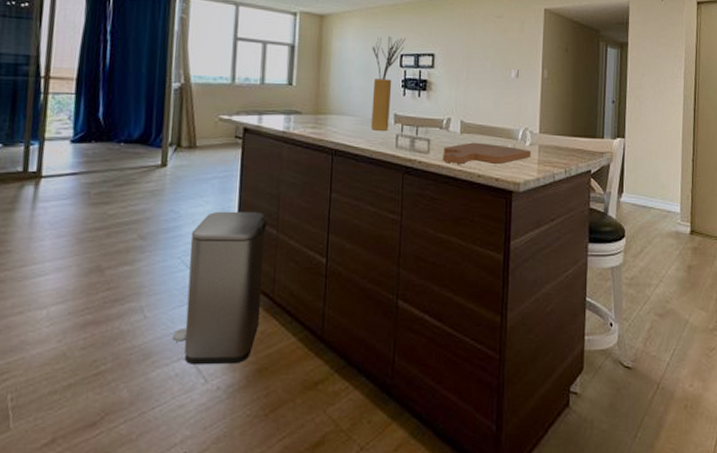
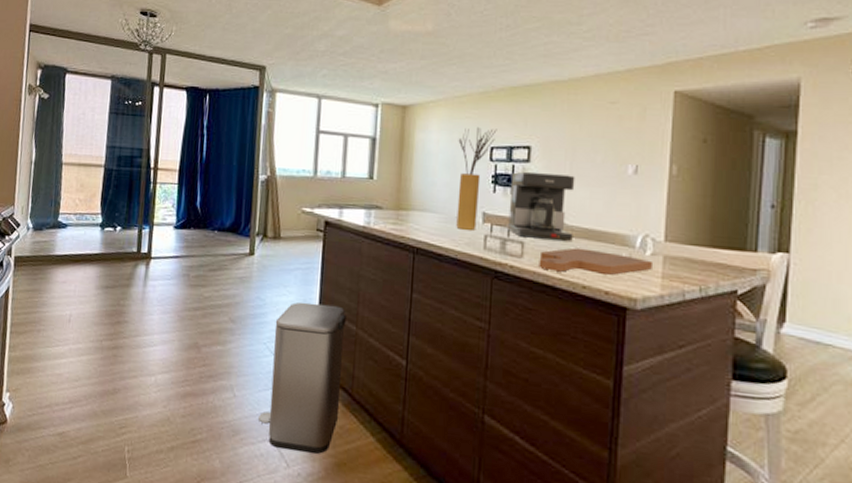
coffee maker: none [415,76,471,138] -> present [506,171,575,242]

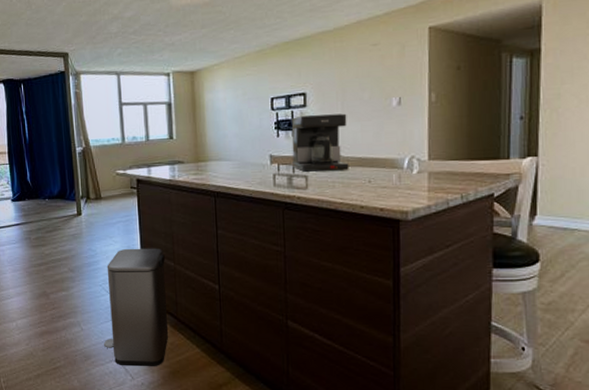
vase: present [456,126,497,231] -> none [242,81,275,173]
cutting board: present [539,247,652,275] -> none [322,174,419,197]

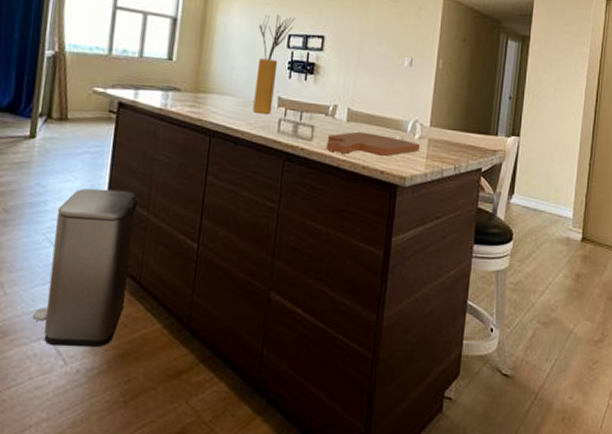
vase: none [242,81,275,173] -> present [253,14,295,115]
coffee maker: present [291,113,349,172] -> none [299,59,361,126]
cutting board: none [322,174,419,197] -> present [326,131,420,156]

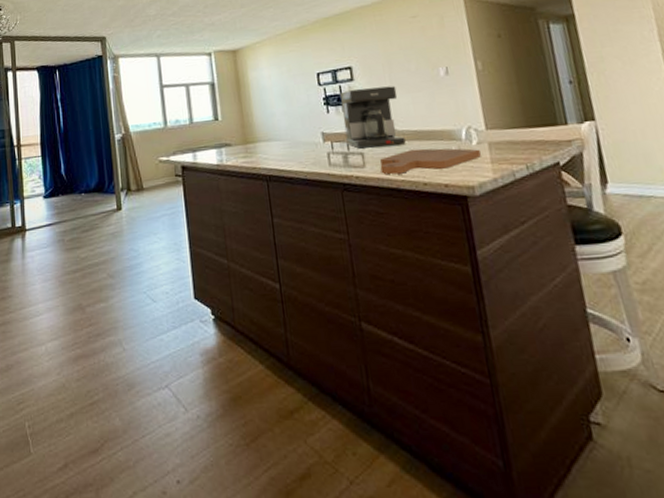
pedal bin: present [32,188,138,347] -> none [149,243,226,393]
vase: present [253,14,295,115] -> none [287,56,320,152]
coffee maker: none [299,59,361,126] -> present [340,86,406,149]

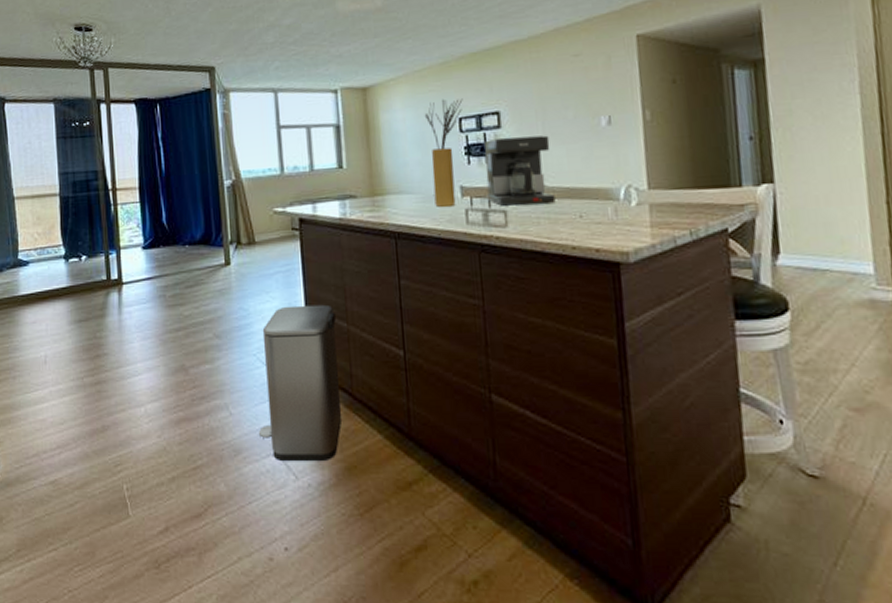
pedal bin: none [149,243,226,393] -> present [258,304,342,461]
vase: none [287,56,320,152] -> present [424,98,463,208]
cutting board: present [380,148,481,175] -> none [524,208,640,237]

